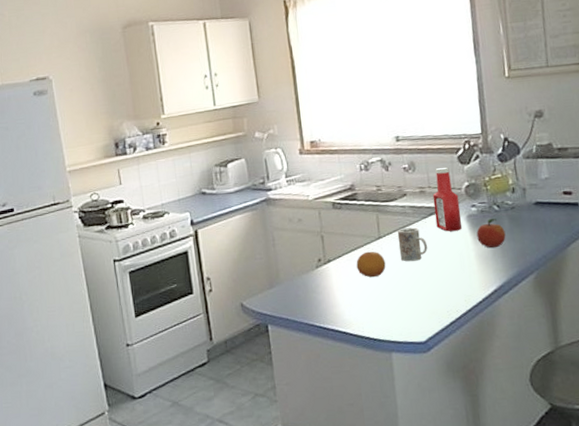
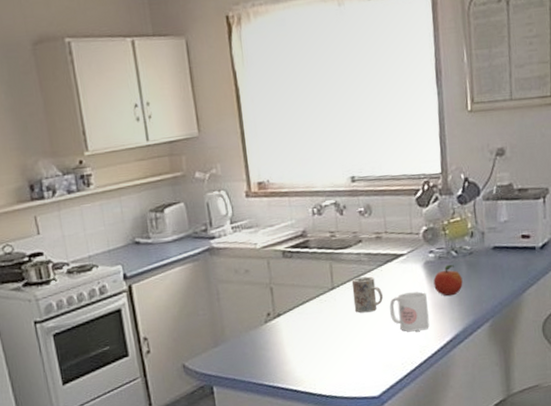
fruit: present [356,251,386,278] -> none [308,303,339,331]
ketchup bottle: present [432,167,463,232] -> none [389,210,419,280]
mug: none [434,243,474,281] -> present [389,291,430,332]

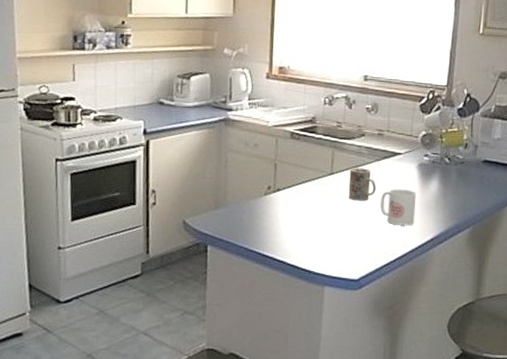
fruit: present [433,264,463,296] -> none [424,169,451,198]

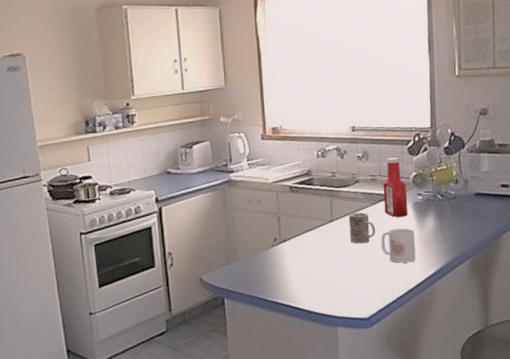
ketchup bottle: none [388,113,414,177] -> present [383,157,408,217]

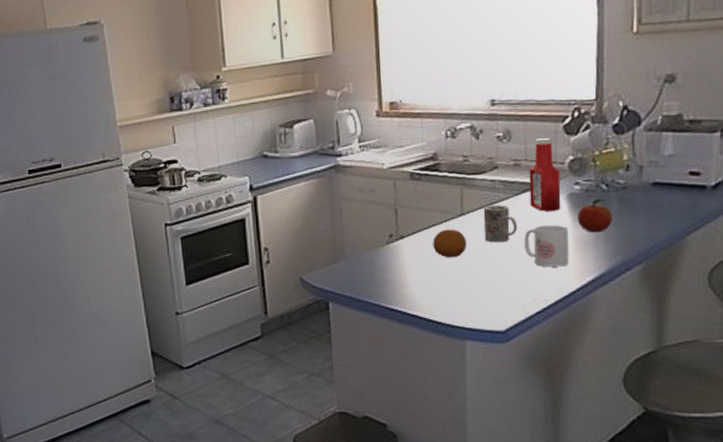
fruit: none [309,233,336,258] -> present [433,229,467,258]
fruit: none [421,206,447,233] -> present [577,198,613,232]

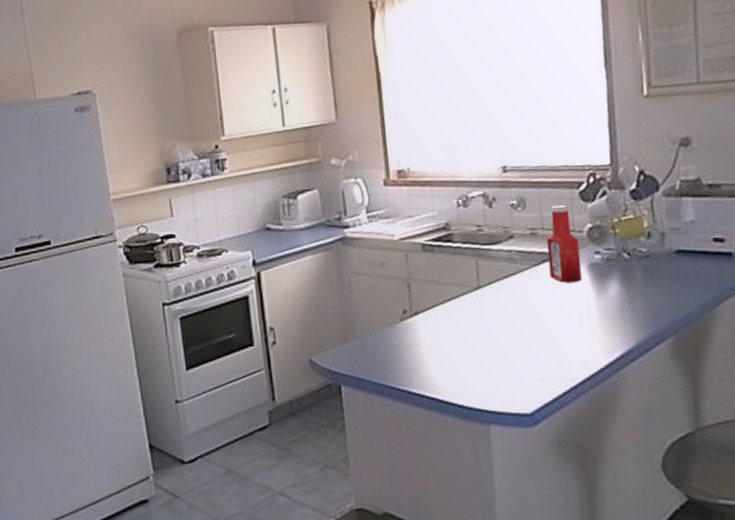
fruit: present [433,229,467,258] -> none [449,303,486,335]
mug: present [483,205,517,243] -> none [500,276,538,317]
mug: present [524,225,569,267] -> none [546,297,595,343]
fruit: present [577,198,613,232] -> none [600,268,638,304]

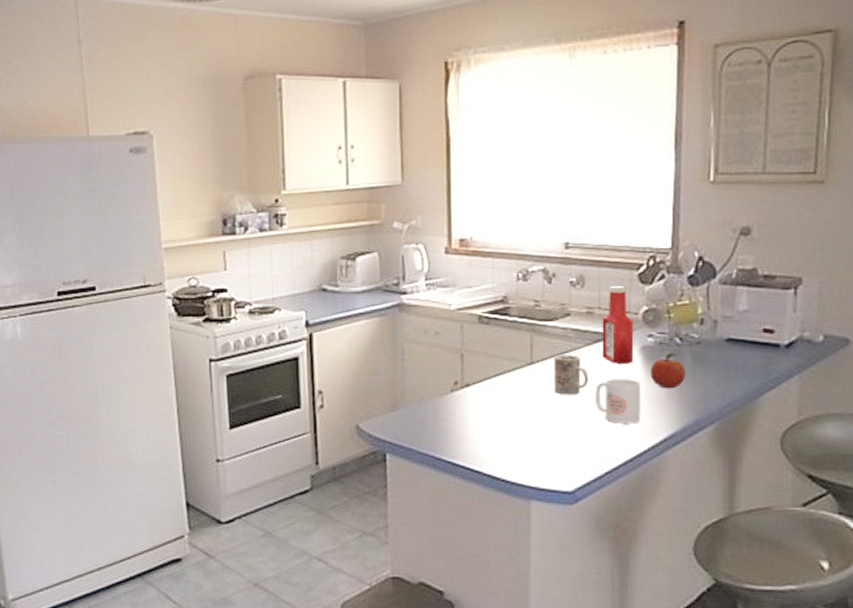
mug: none [500,276,538,317] -> present [553,355,588,395]
mug: none [546,297,595,343] -> present [595,379,641,424]
fruit: none [600,268,638,304] -> present [650,352,686,388]

